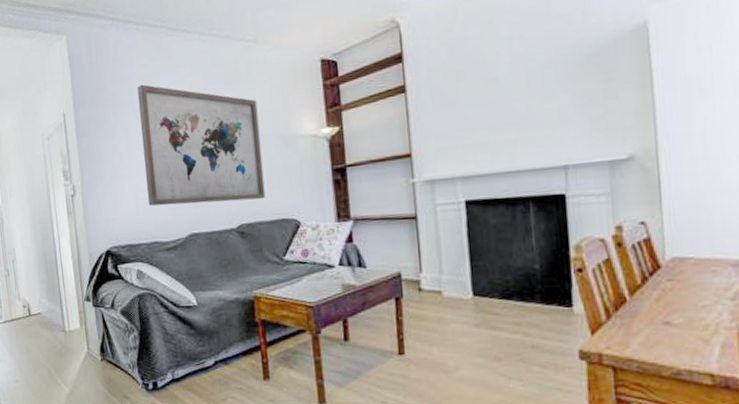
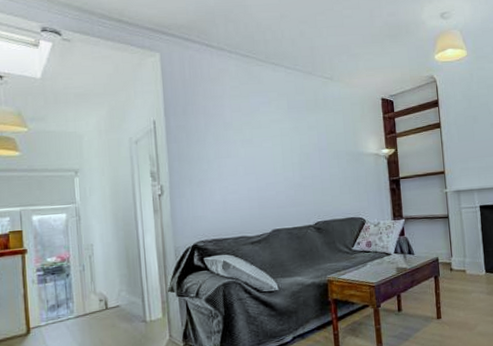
wall art: present [136,84,266,206] -> none [228,102,338,206]

